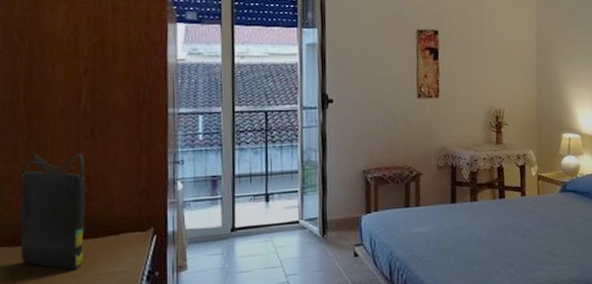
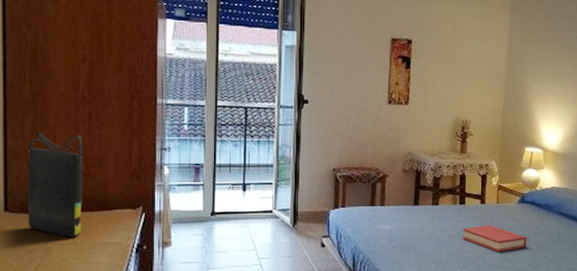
hardback book: none [504,218,573,247] -> present [462,225,527,252]

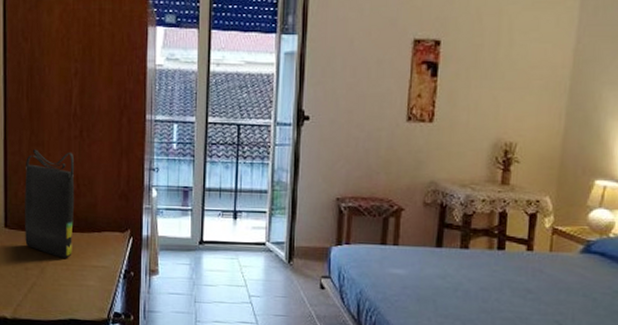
hardback book: present [462,225,527,252] -> none [500,278,592,315]

